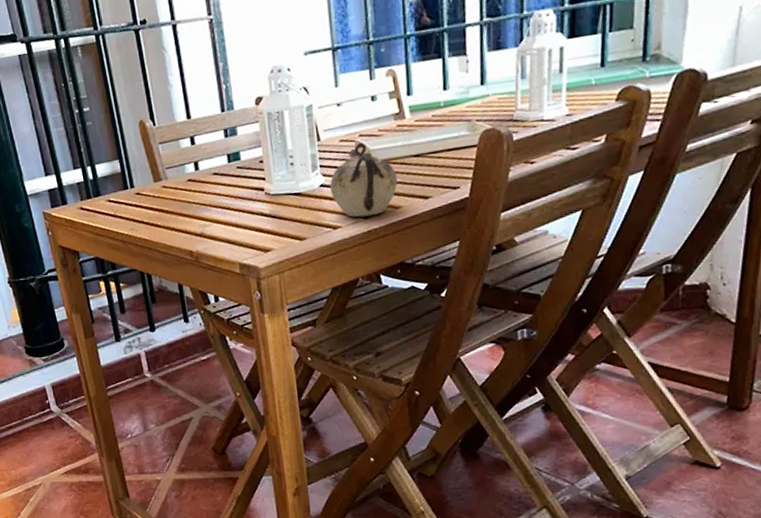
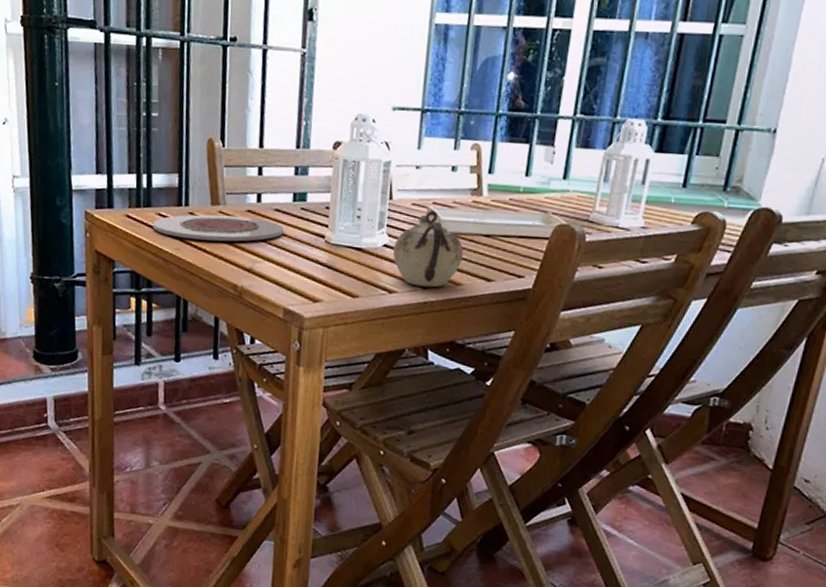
plate: none [105,185,225,219] -> present [152,214,284,242]

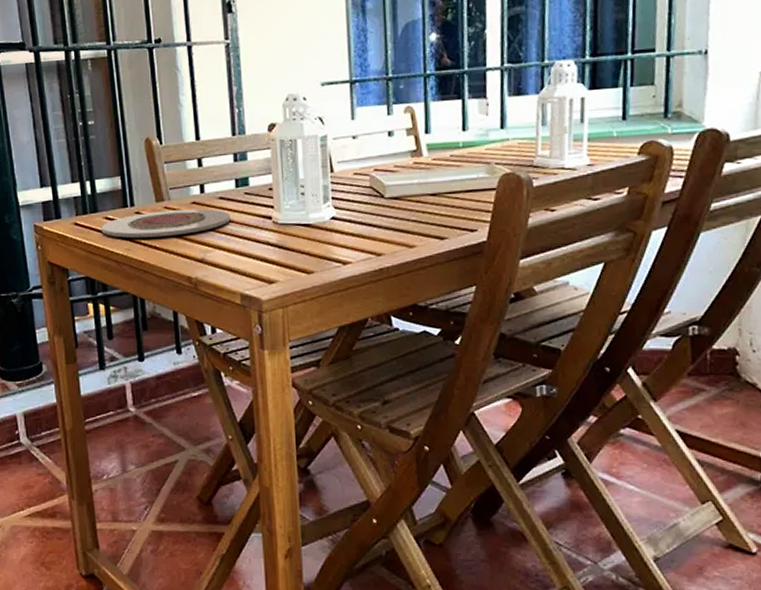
teapot: present [392,209,464,288] -> none [341,176,413,254]

